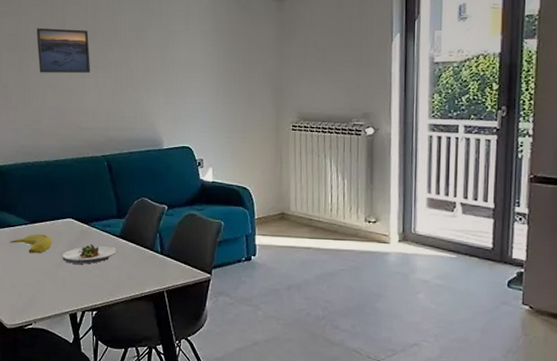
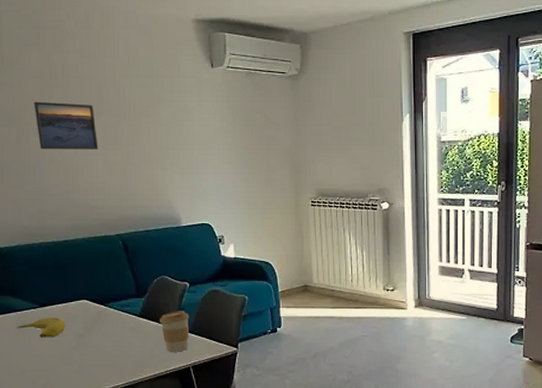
salad plate: present [62,243,117,265] -> none [78,324,137,347]
coffee cup: none [138,233,166,275] -> present [160,311,189,352]

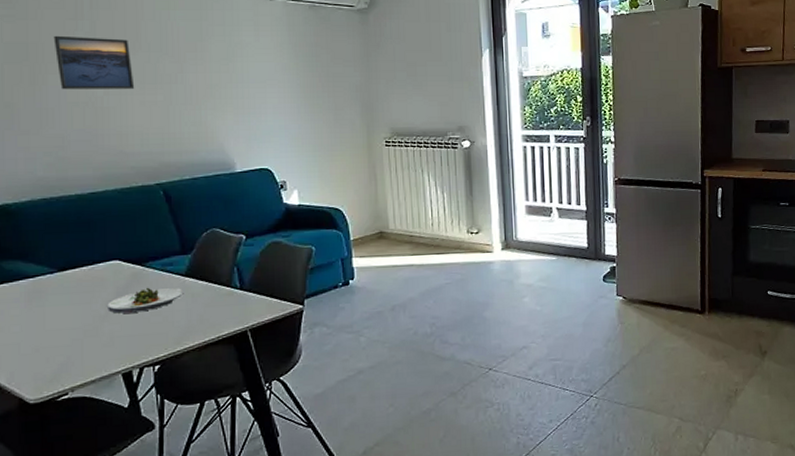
fruit: present [17,318,66,338] -> none [28,282,92,308]
salad plate: none [78,324,137,347] -> present [107,287,183,314]
coffee cup: present [160,311,189,352] -> none [210,267,246,315]

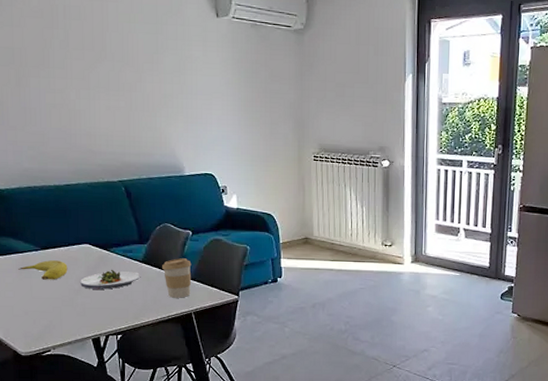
fruit: none [28,282,92,308] -> present [18,260,68,280]
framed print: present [53,35,135,90] -> none [34,42,101,94]
coffee cup: none [210,267,246,315] -> present [162,258,192,298]

